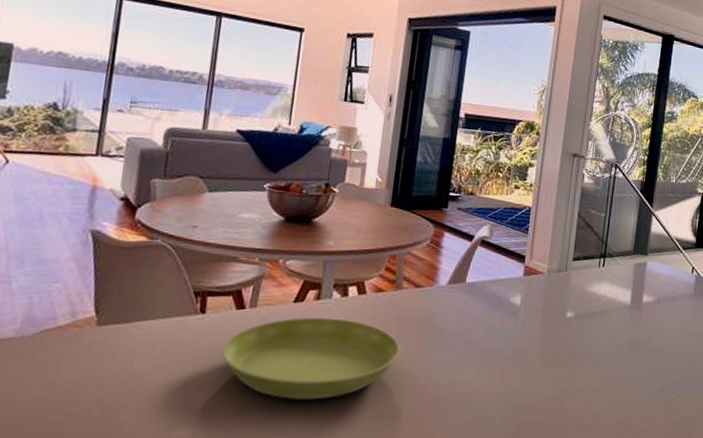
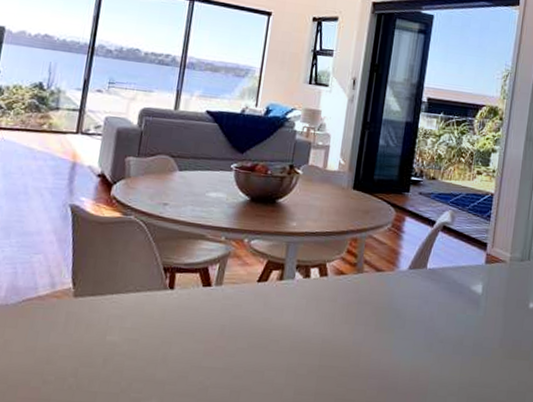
saucer: present [221,317,400,400] -> none [188,297,360,380]

